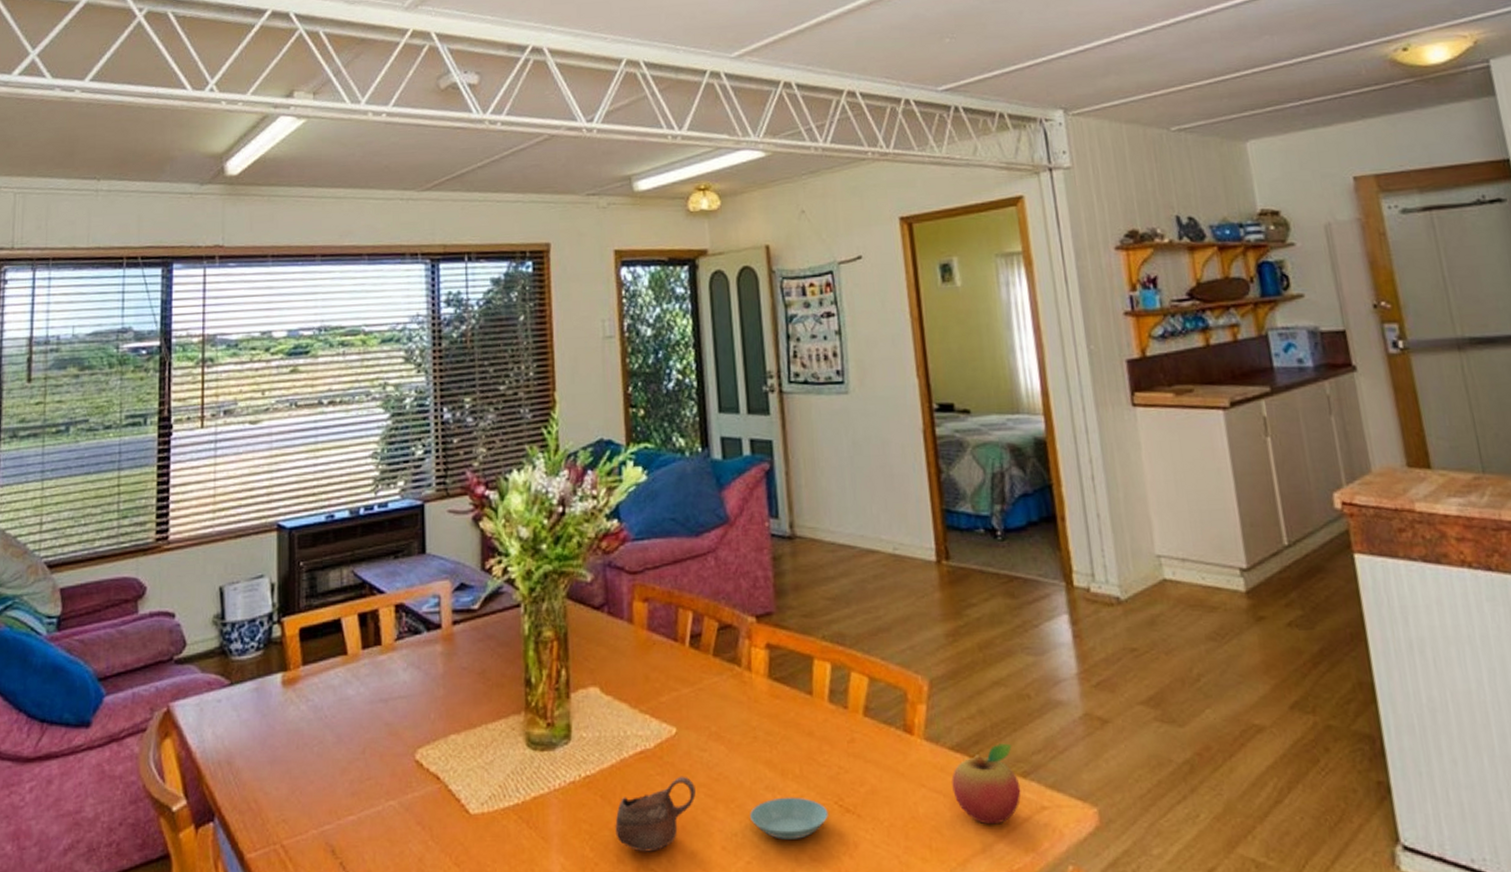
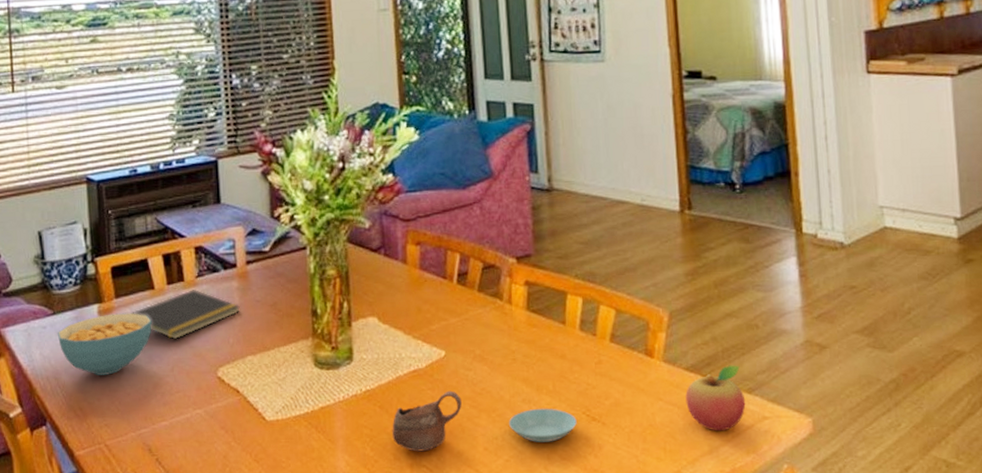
cereal bowl: none [233,683,342,759] -> present [57,313,152,375]
notepad: none [319,655,444,716] -> present [131,290,240,340]

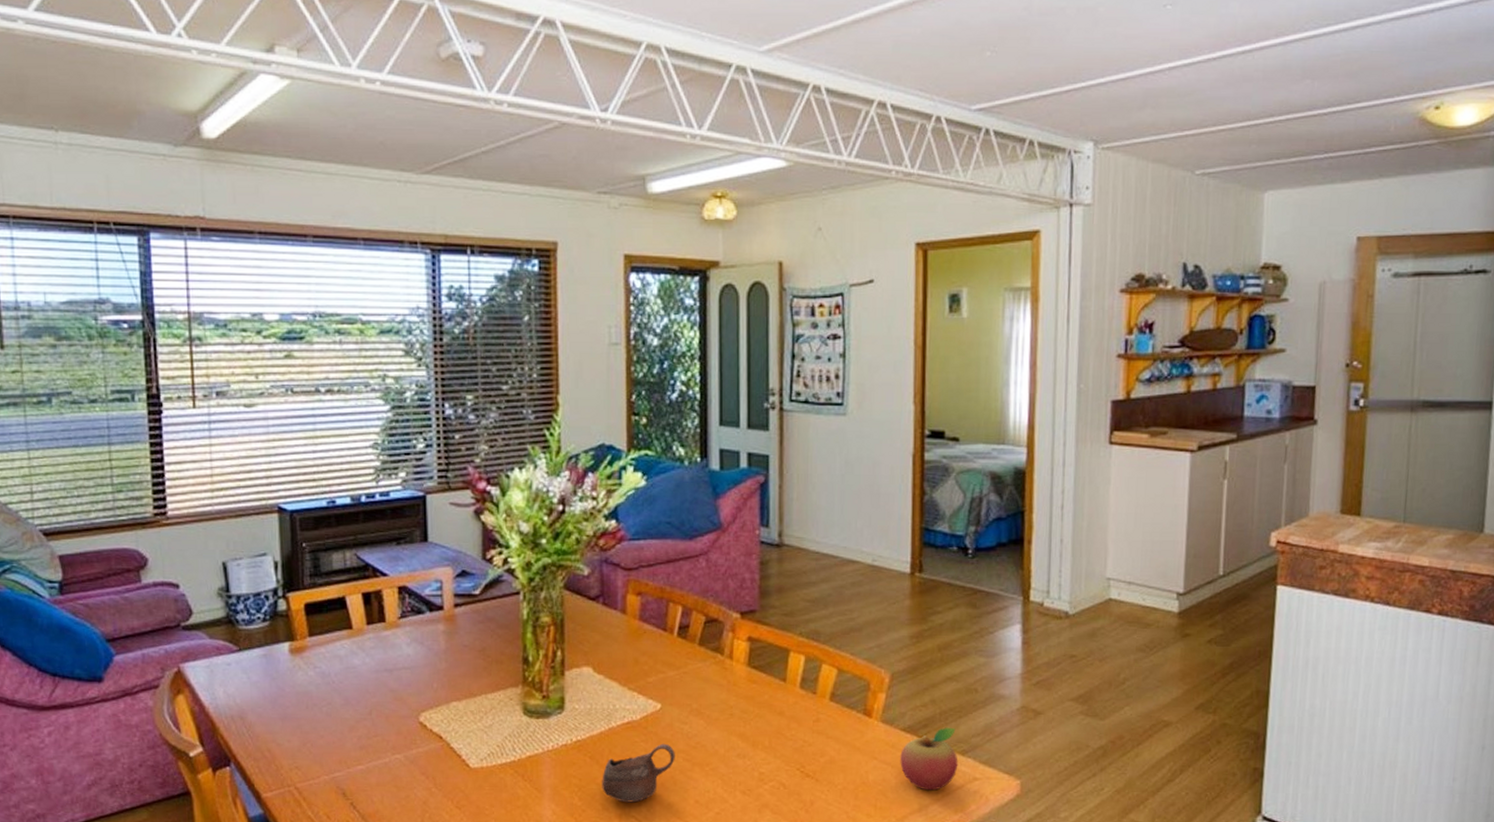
cereal bowl: present [57,313,152,375] -> none [243,653,349,716]
notepad: present [131,290,240,340] -> none [326,631,446,683]
saucer: present [509,408,577,442] -> none [722,763,791,797]

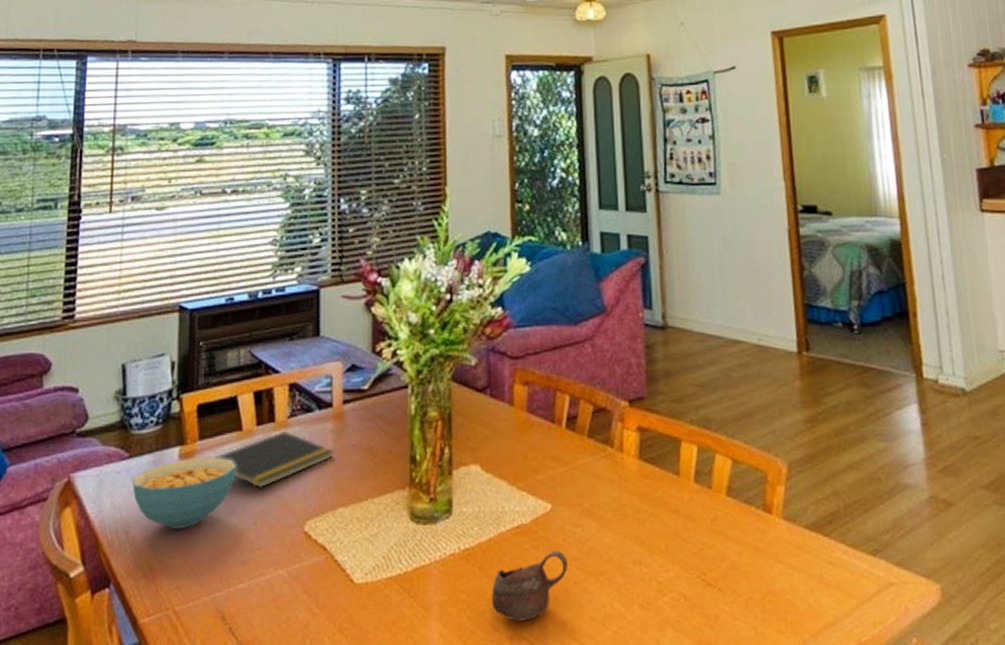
cereal bowl: none [243,653,349,716] -> present [131,457,237,529]
notepad: none [326,631,446,683] -> present [214,431,333,489]
fruit: present [900,727,958,791] -> none [806,523,870,599]

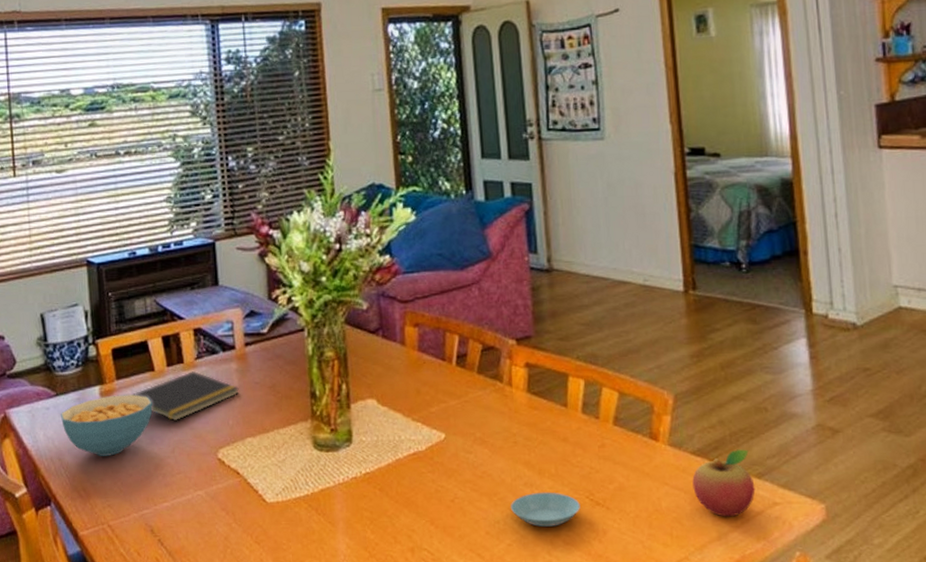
cup: present [491,550,568,621] -> none [392,473,463,535]
saucer: none [618,571,691,611] -> present [511,492,581,527]
fruit: none [806,523,870,599] -> present [692,449,755,517]

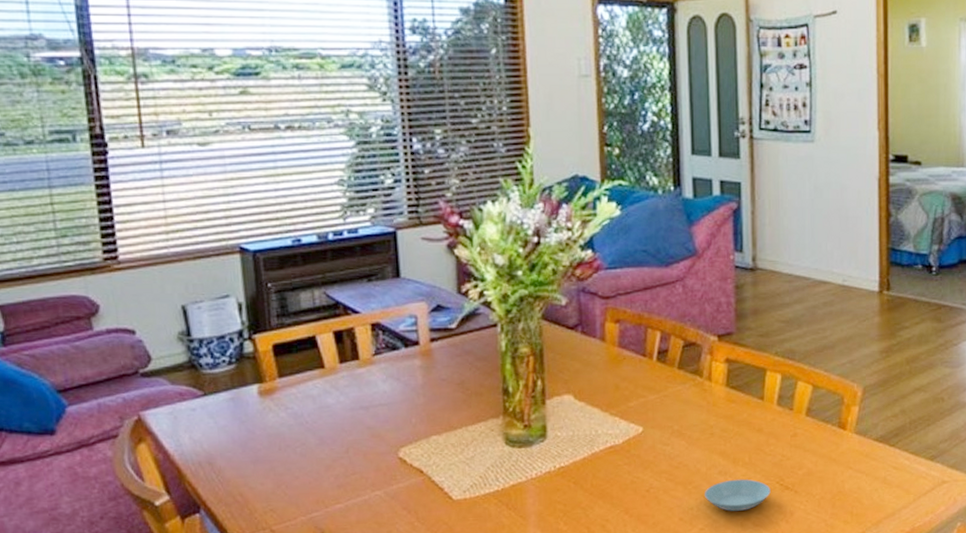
cereal bowl: present [60,394,153,456] -> none [209,393,323,459]
notepad: present [131,371,239,422] -> none [297,368,423,421]
fruit: present [692,449,755,517] -> none [874,435,928,496]

